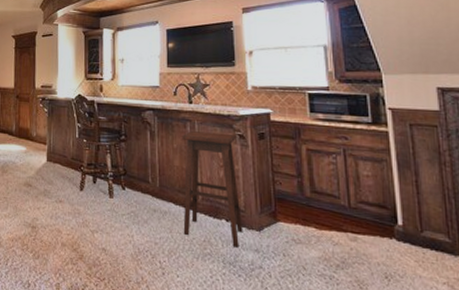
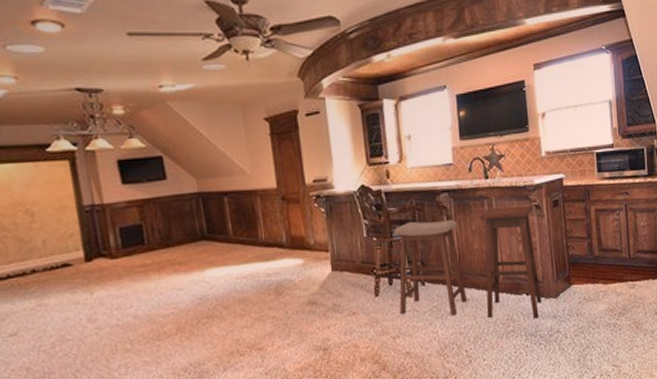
bar stool: none [100,131,164,225] -> present [394,220,467,316]

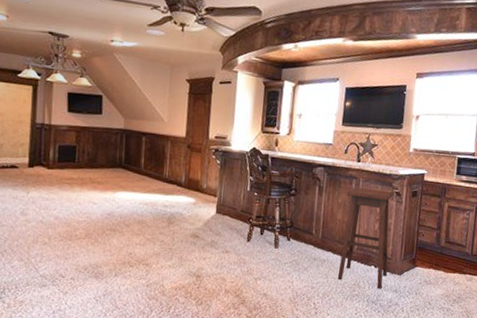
bar stool: present [394,220,467,316] -> none [265,185,327,272]

